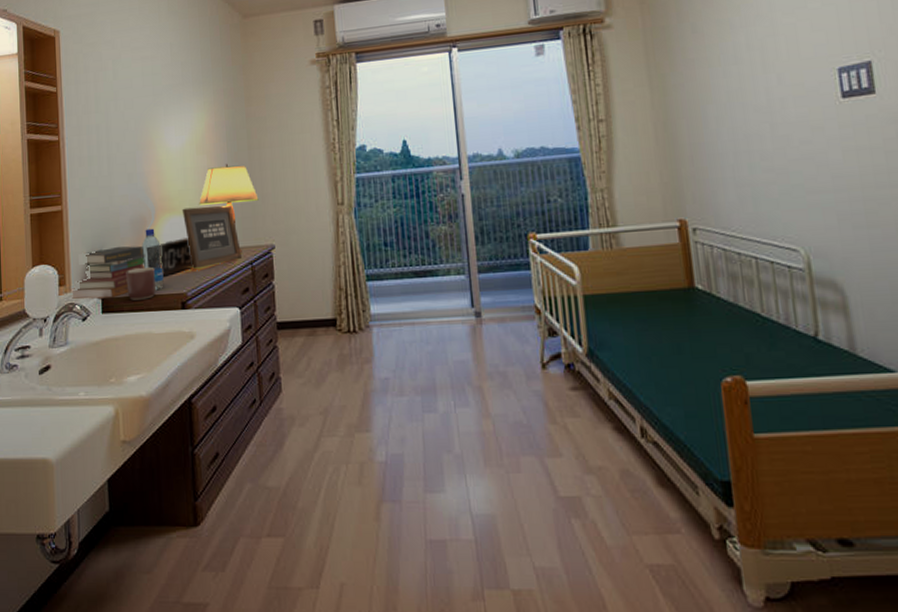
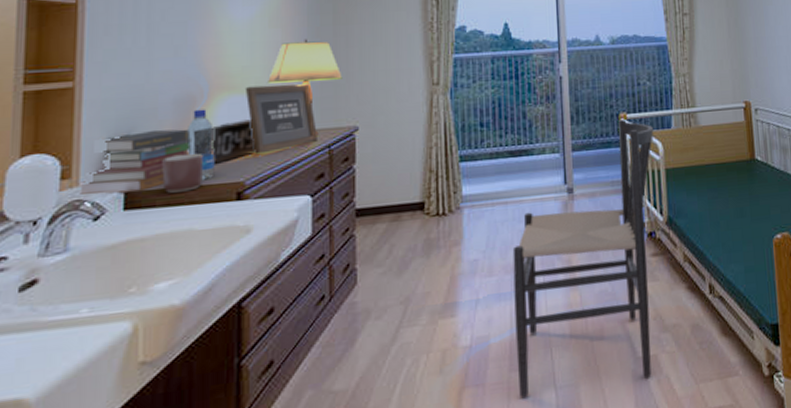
chair: none [422,240,575,520] -> present [512,120,654,398]

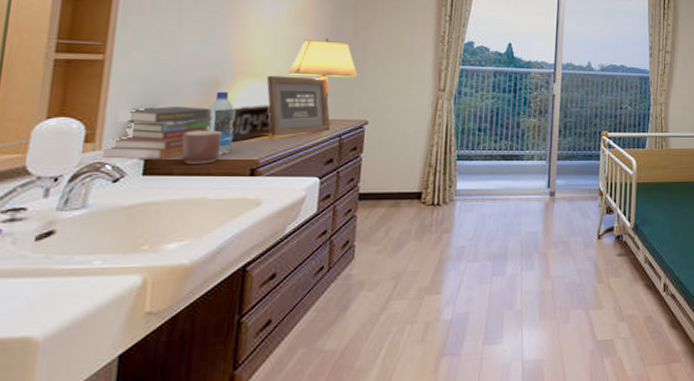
chair: present [512,120,654,398] -> none [490,137,631,368]

